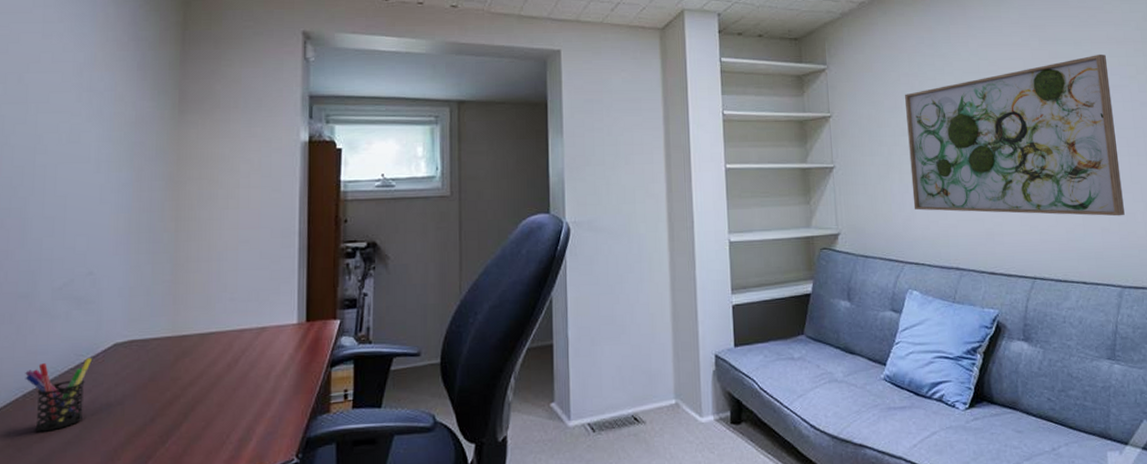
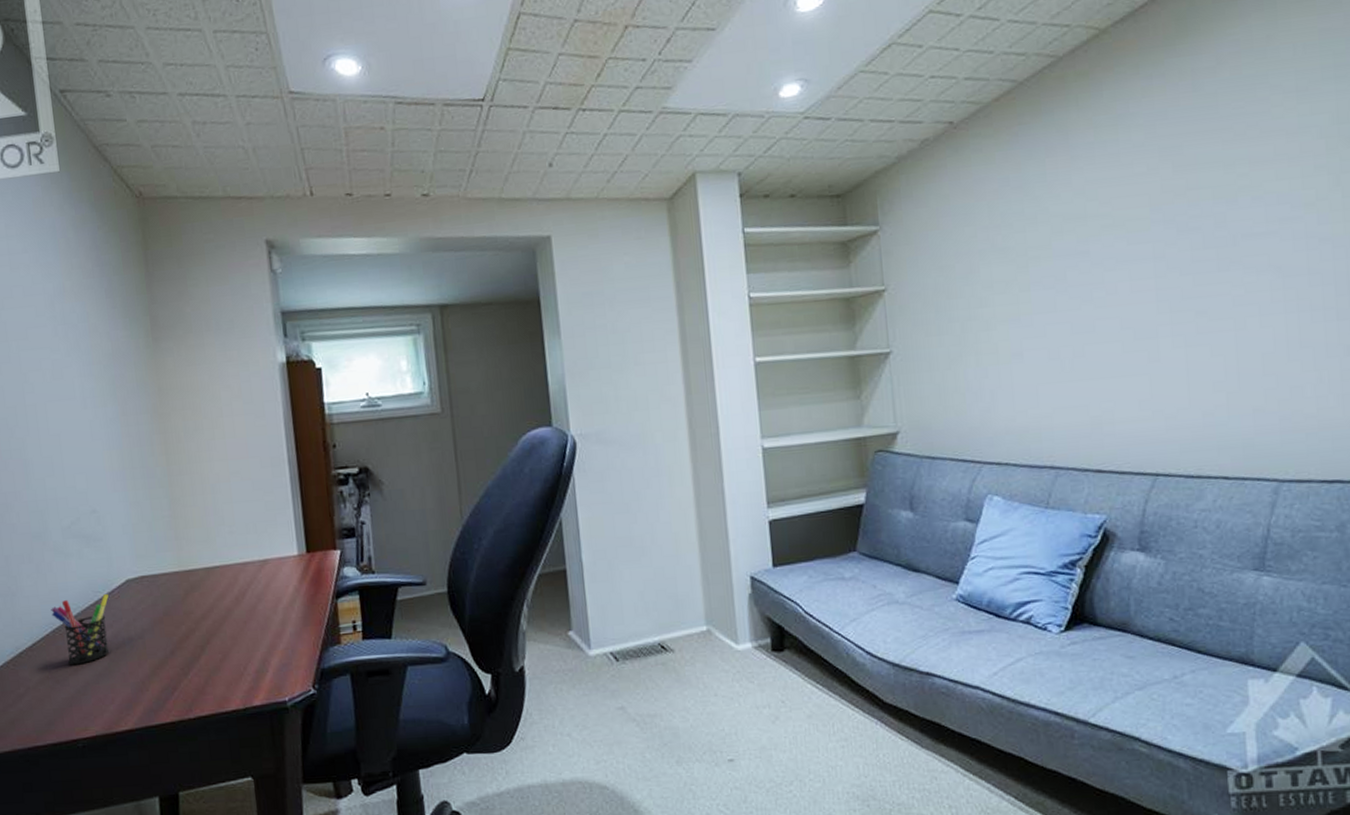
wall art: present [905,54,1125,217] -> none [983,177,1288,399]

